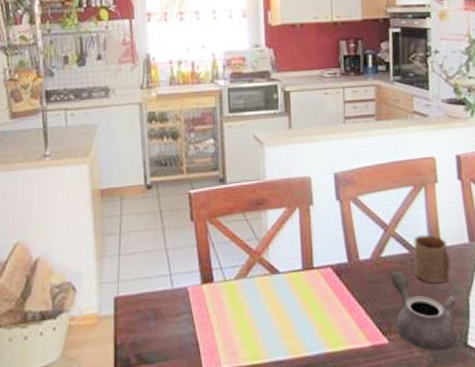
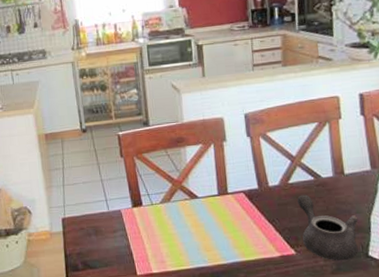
cup: present [413,234,452,284] -> none [318,163,354,205]

